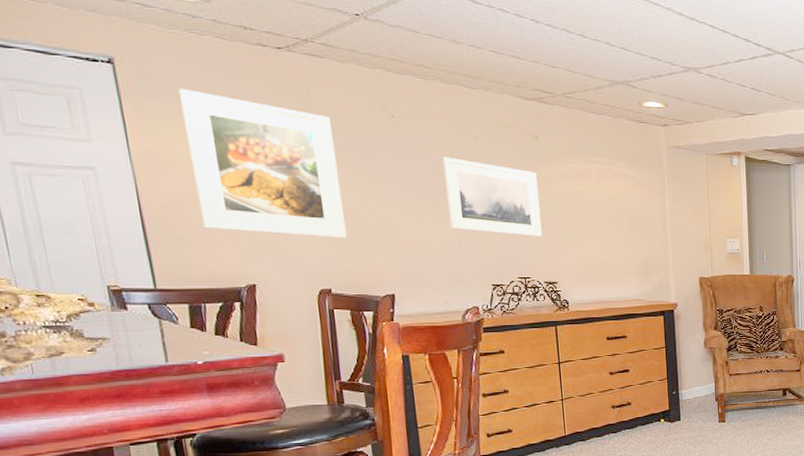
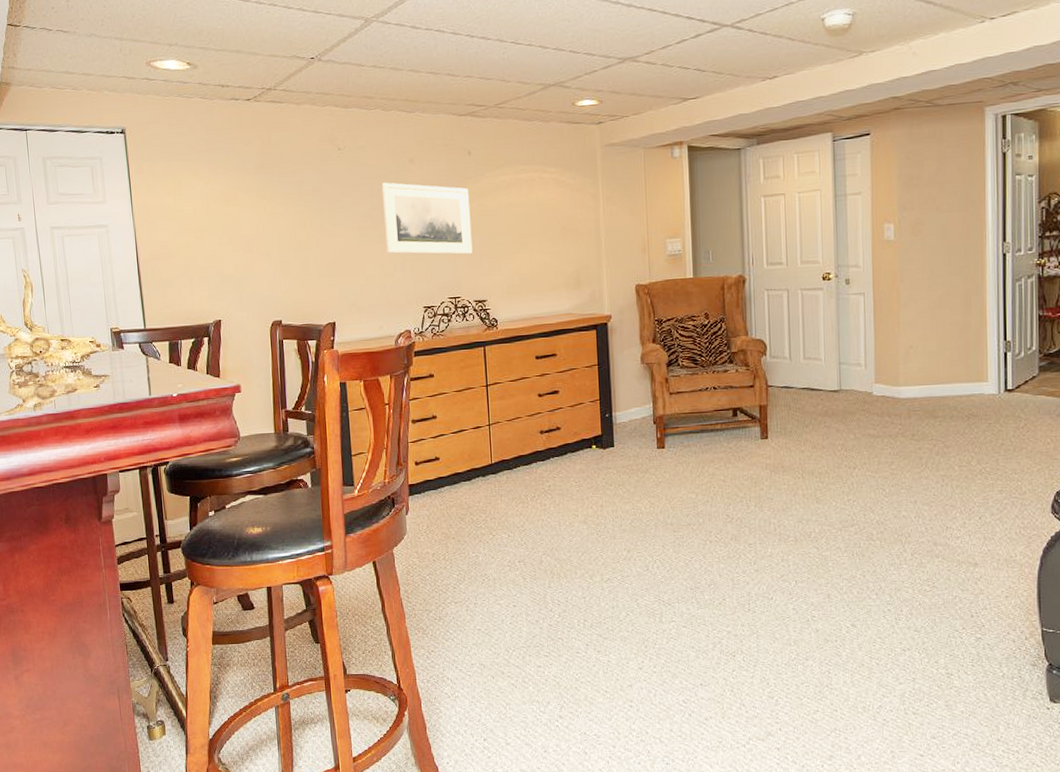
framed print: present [178,88,347,239] -> none [170,147,297,272]

